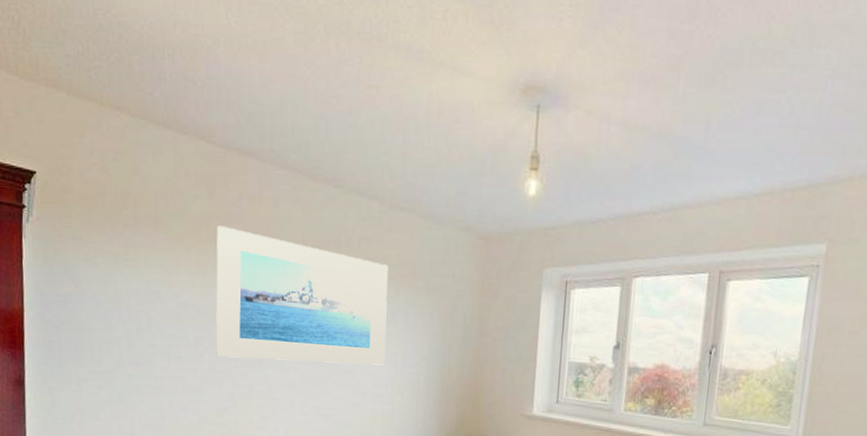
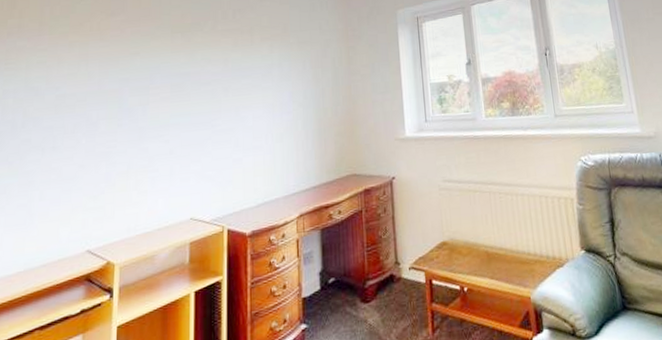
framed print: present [216,226,388,366] -> none [94,19,264,139]

